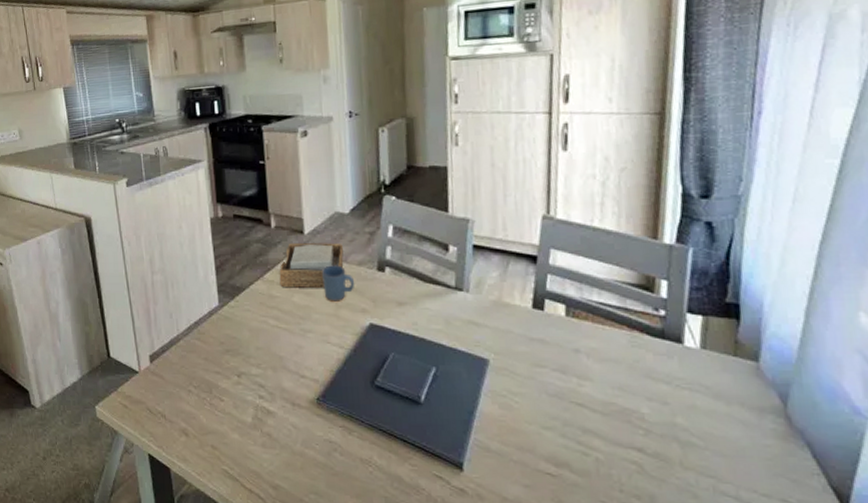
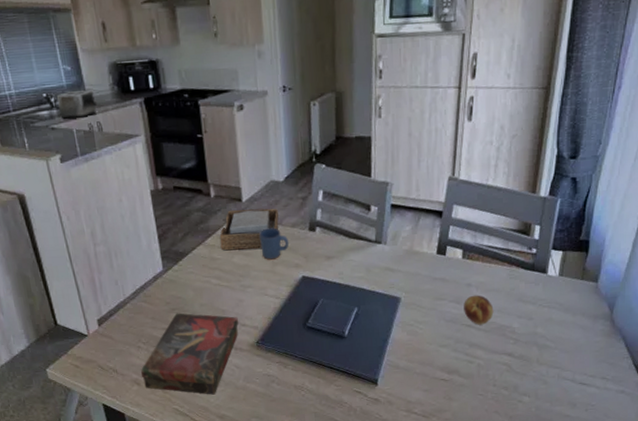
toaster: none [127,116,165,144] -> present [56,90,98,119]
book: none [190,355,298,458] -> present [141,313,239,395]
fruit: none [571,364,613,405] -> present [464,295,494,325]

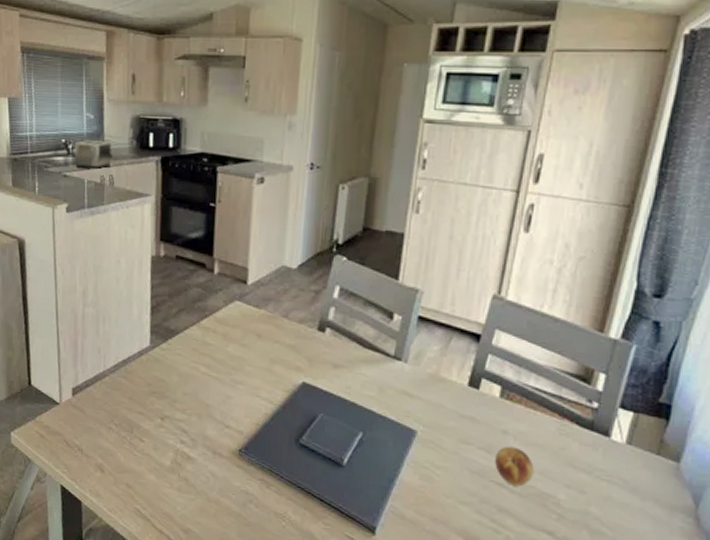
book: present [141,313,239,395] -> none [107,397,223,502]
napkin holder: present [219,208,279,251] -> none [215,291,285,342]
mug: present [259,228,289,260] -> none [260,319,293,357]

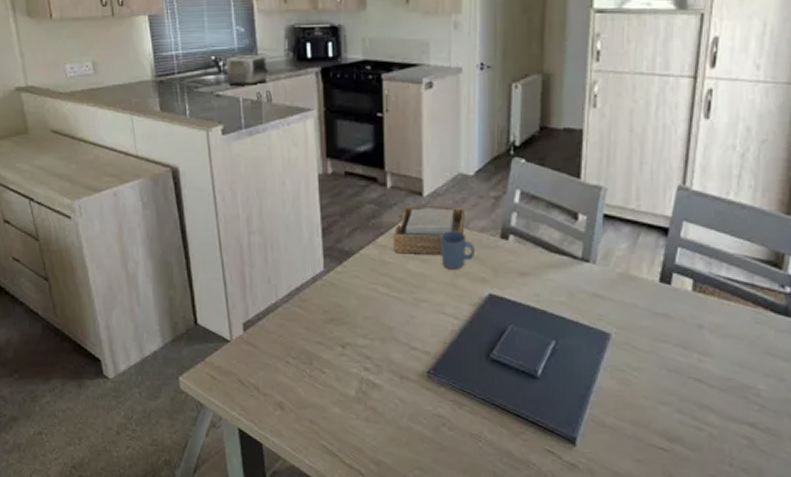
napkin holder: none [215,291,285,342] -> present [393,205,465,256]
mug: none [260,319,293,357] -> present [441,231,476,270]
fruit: present [495,446,534,487] -> none [692,340,732,381]

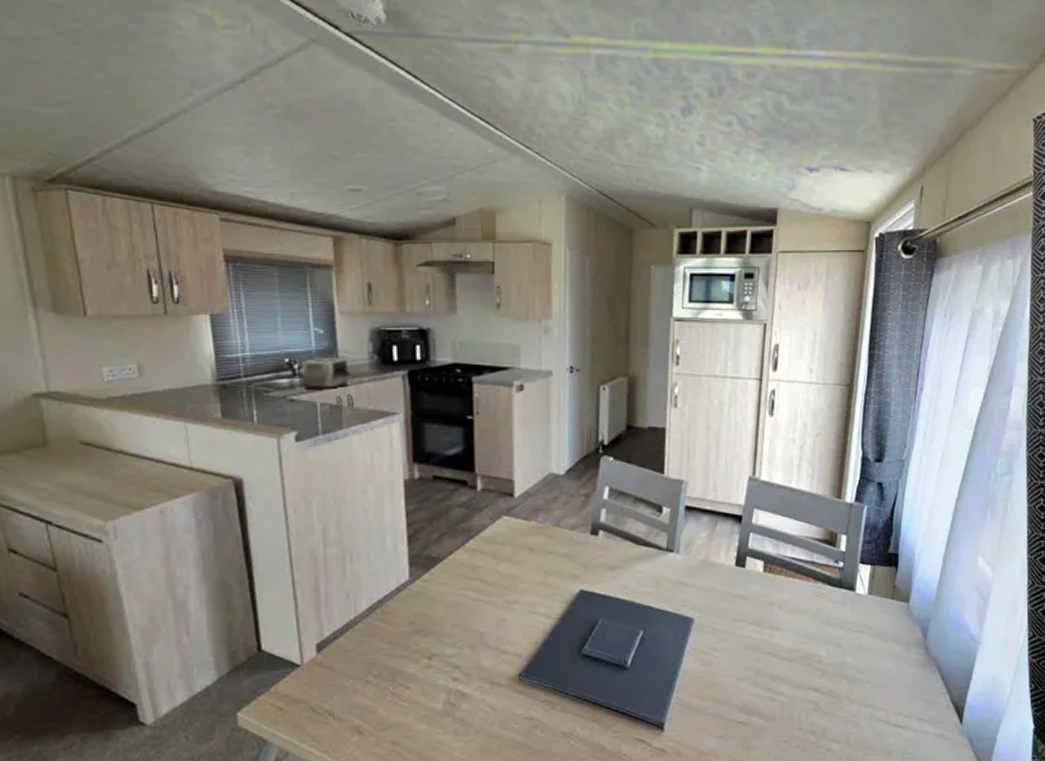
napkin holder: present [393,205,465,256] -> none [483,506,556,557]
mug: present [441,231,476,270] -> none [532,530,567,569]

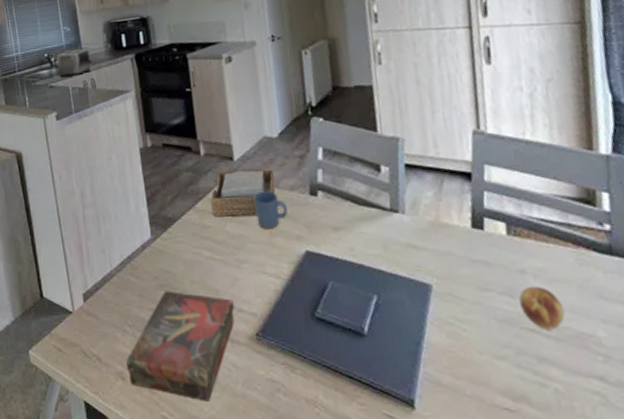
book: none [367,635,499,747] -> present [126,290,235,402]
napkin holder: none [483,506,556,557] -> present [210,168,275,217]
mug: none [532,530,567,569] -> present [254,191,288,229]
fruit: none [765,616,798,653] -> present [519,286,566,330]

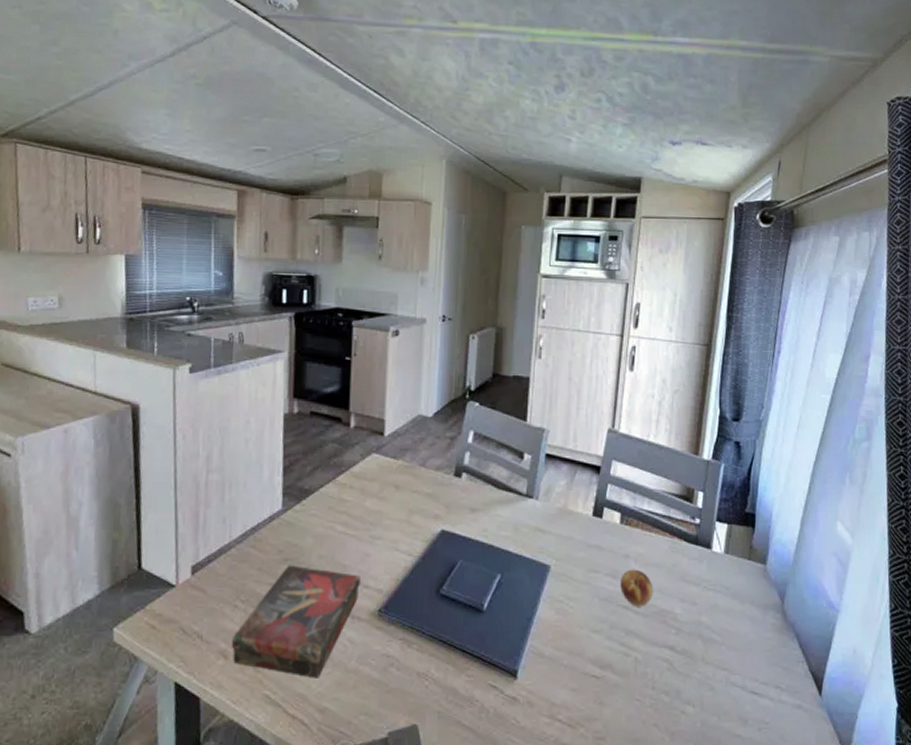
toaster: present [56,49,92,77] -> none [200,298,244,328]
napkin holder: present [210,168,275,217] -> none [352,444,422,494]
mug: present [254,191,288,229] -> none [398,469,431,507]

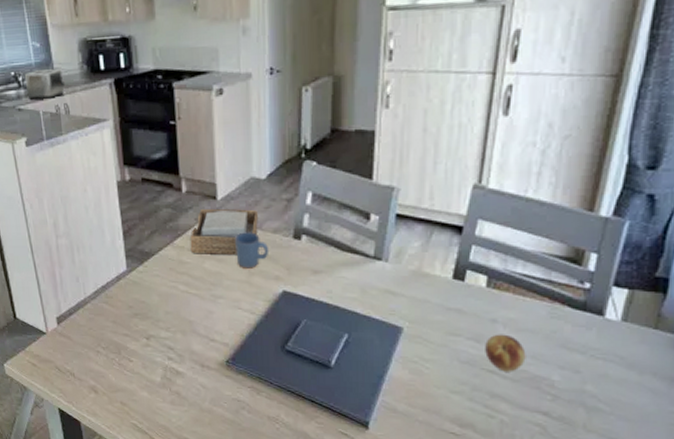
toaster: none [200,298,244,328] -> present [24,69,66,100]
book: present [232,565,362,678] -> none [99,319,208,414]
napkin holder: none [352,444,422,494] -> present [190,208,258,256]
mug: none [398,469,431,507] -> present [235,232,269,269]

